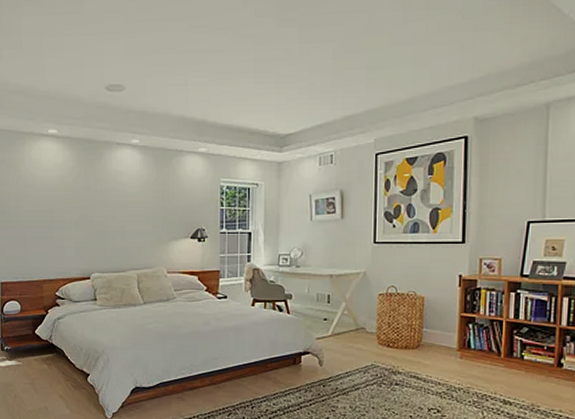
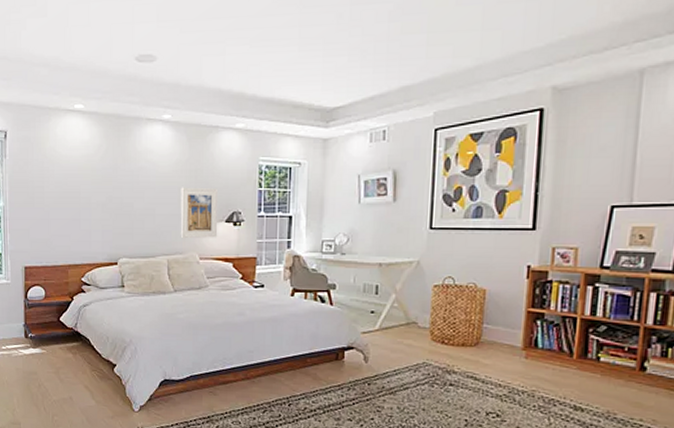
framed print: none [149,206,184,253] -> present [180,187,218,238]

